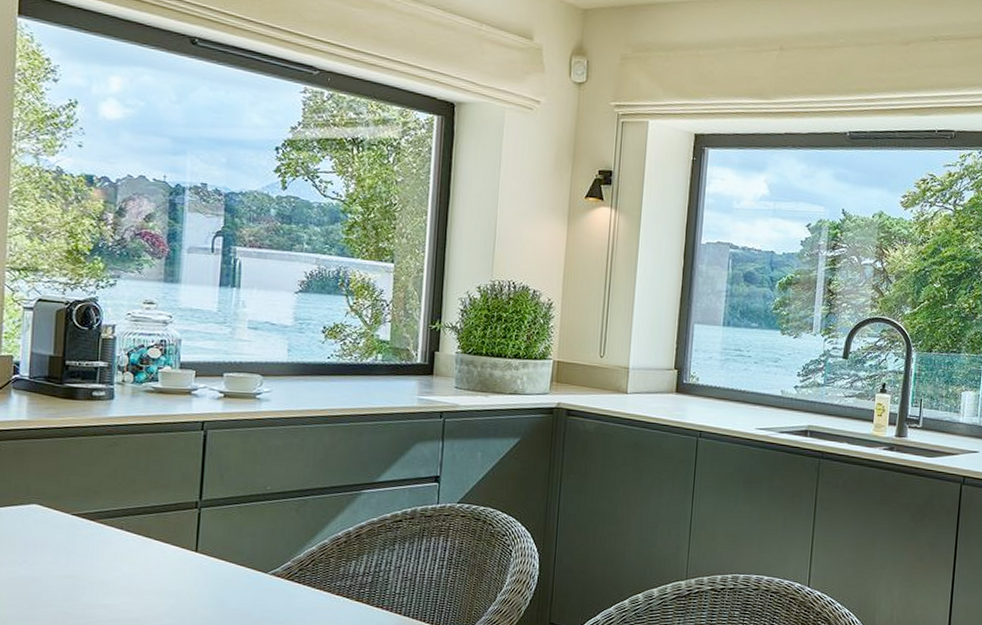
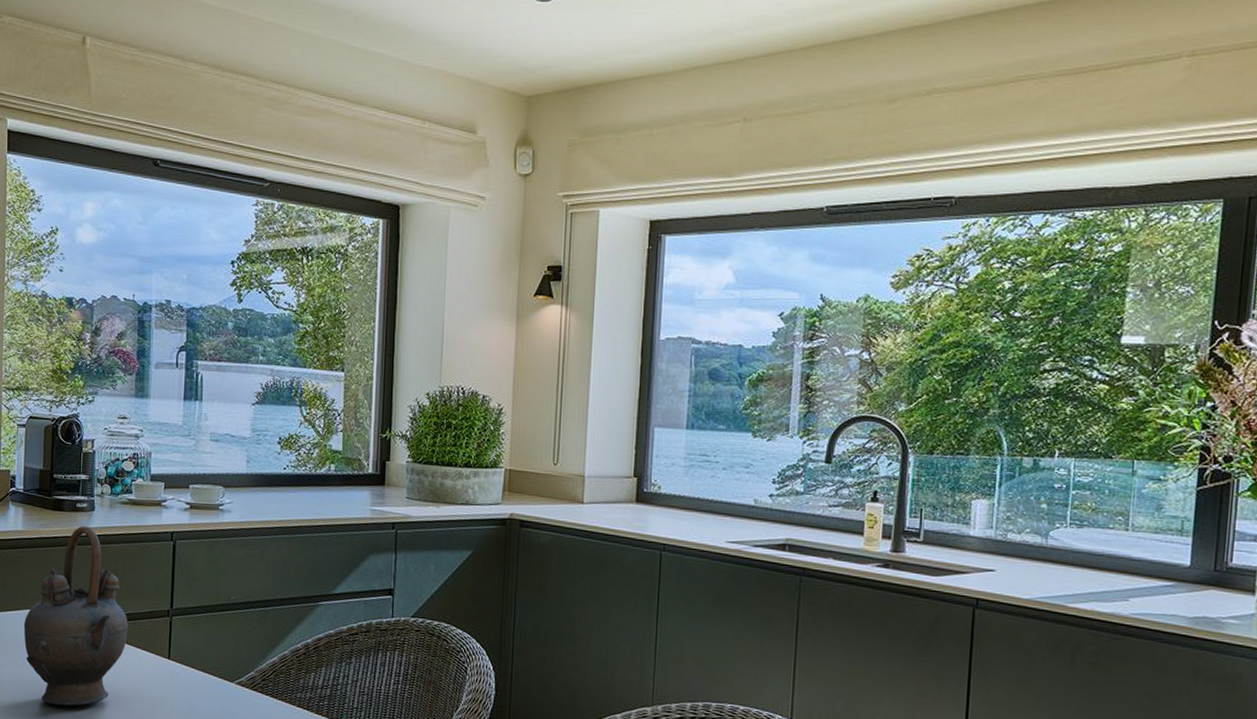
teapot: none [26,415,150,605] -> present [23,526,128,706]

